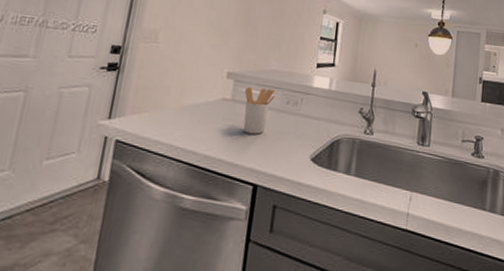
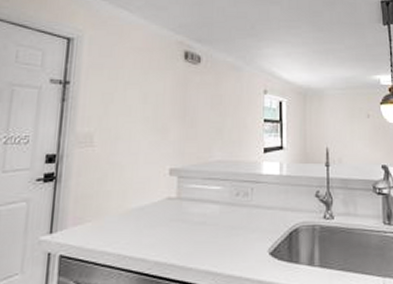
utensil holder: present [242,86,275,134] -> none [189,181,223,233]

